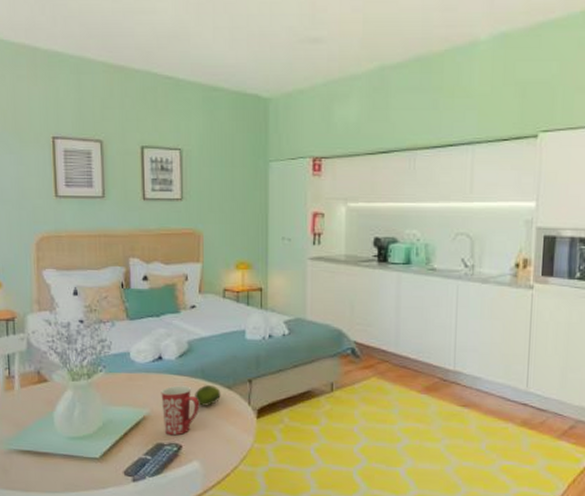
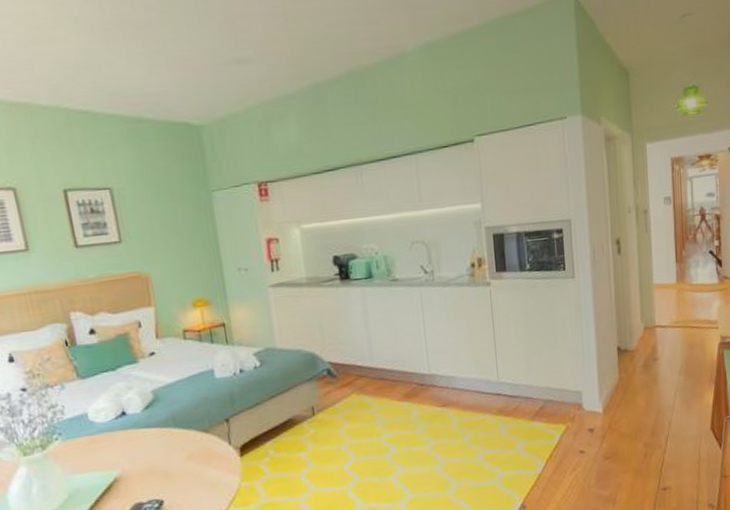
mug: present [161,385,200,436] -> none [130,437,177,493]
fruit: present [195,385,221,406] -> none [168,432,198,455]

